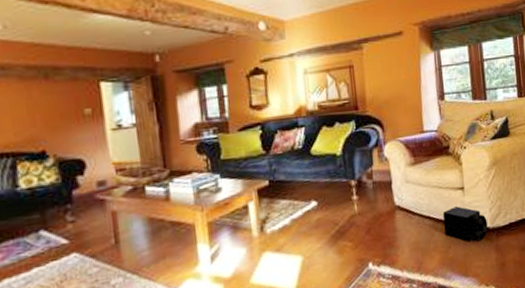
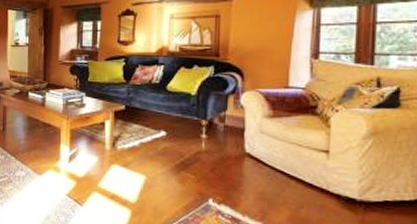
speaker: present [443,206,488,243] -> none [298,168,354,210]

